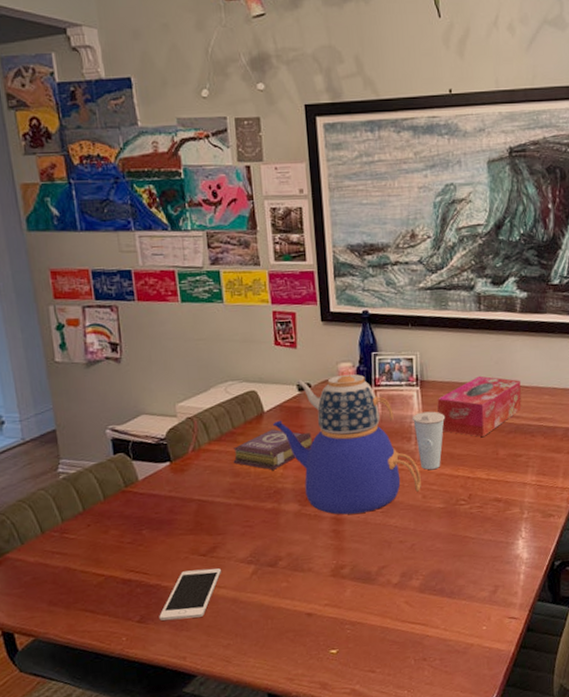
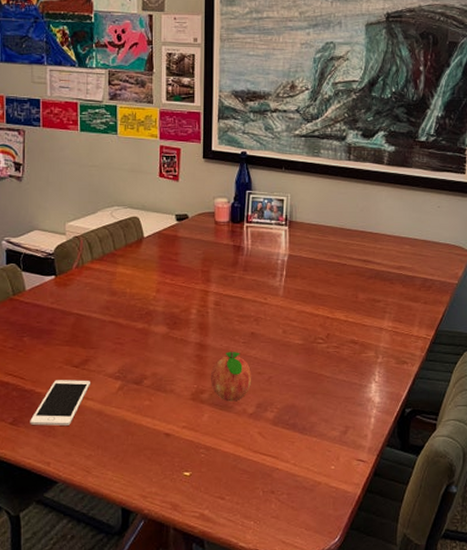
book: present [233,429,312,470] -> none [111,255,185,292]
teapot: present [272,370,421,515] -> none [150,205,283,341]
fruit: none [349,522,394,574] -> present [210,351,252,402]
cup: present [412,411,446,470] -> none [278,251,310,307]
tissue box: present [437,375,522,437] -> none [303,221,383,279]

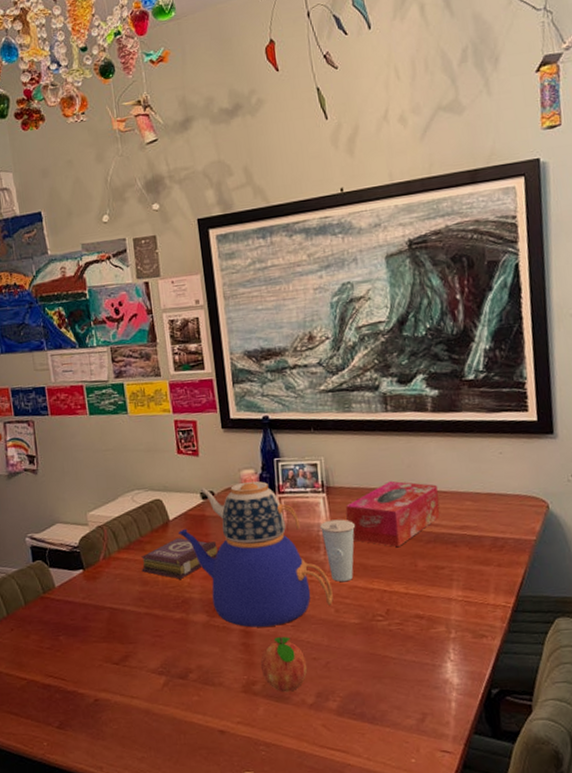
cell phone: present [30,380,90,426] -> none [76,677,133,728]
book: none [111,255,185,292] -> present [141,538,218,579]
teapot: none [150,205,283,341] -> present [178,477,333,628]
cup: none [278,251,310,307] -> present [319,519,356,582]
tissue box: none [303,221,383,279] -> present [345,480,440,547]

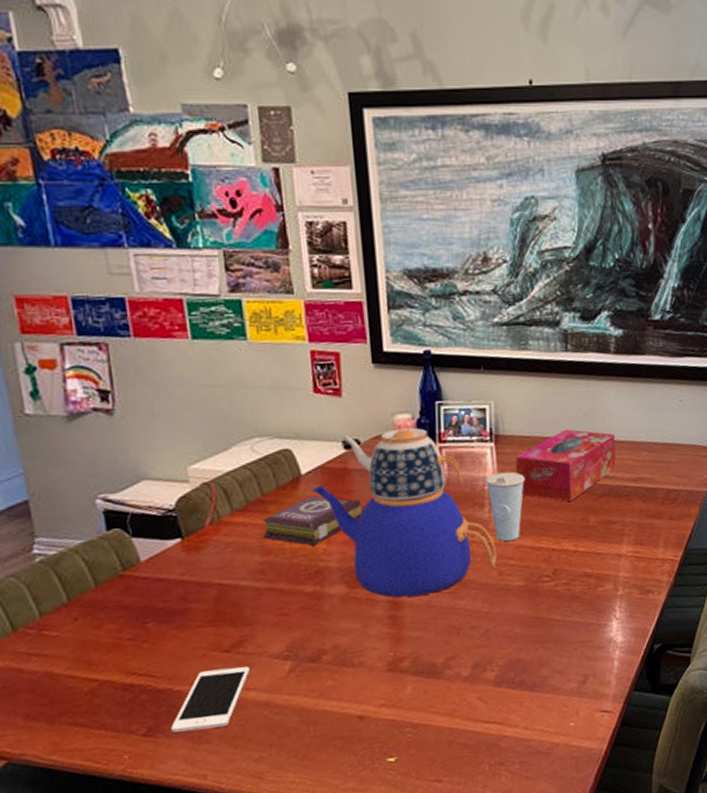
cell phone: none [76,677,133,728] -> present [171,666,250,733]
fruit: present [260,636,308,693] -> none [410,605,464,667]

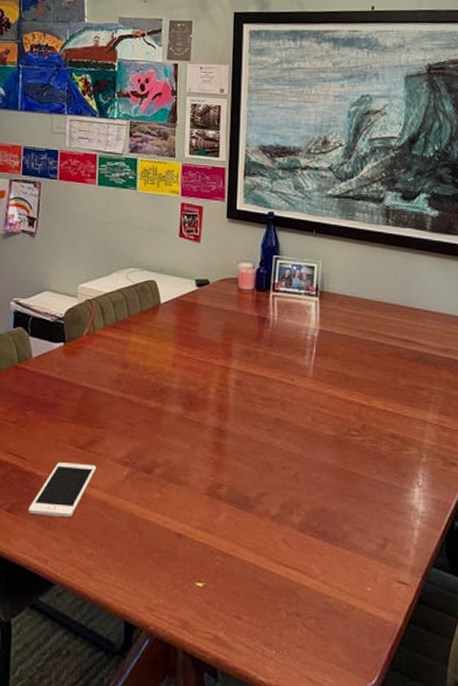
book: present [263,496,363,546] -> none [124,323,204,366]
teapot: present [312,423,497,598] -> none [167,271,312,428]
cup: present [485,471,526,542] -> none [308,325,344,391]
tissue box: present [515,429,616,501] -> none [336,293,426,361]

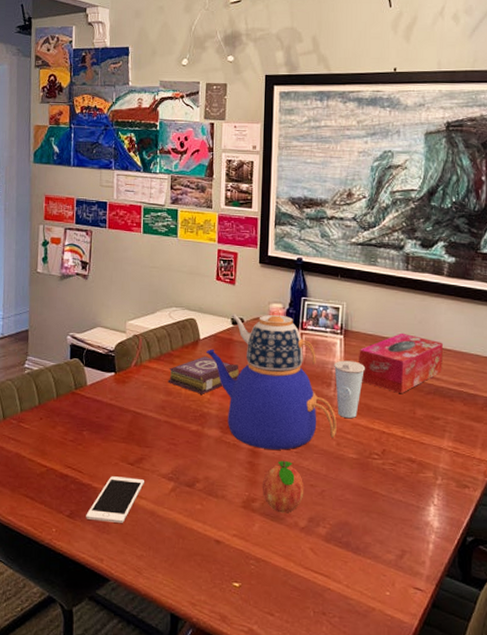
book: none [124,323,204,366] -> present [168,357,239,394]
teapot: none [167,271,312,428] -> present [205,311,337,450]
fruit: none [229,439,276,500] -> present [262,460,304,513]
cup: none [308,325,344,391] -> present [333,360,366,419]
tissue box: none [336,293,426,361] -> present [359,332,443,393]

